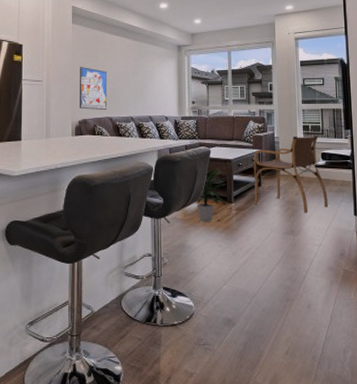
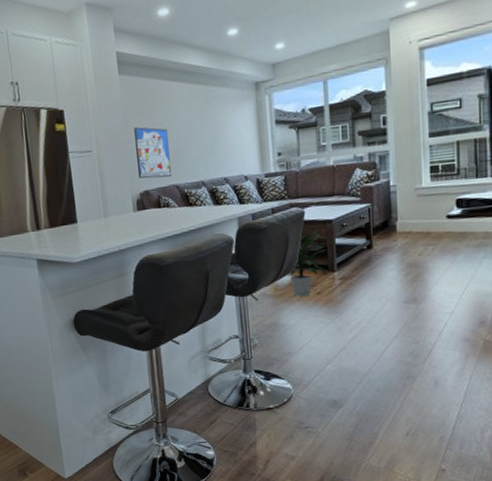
armchair: present [252,135,328,214] -> none [360,177,464,277]

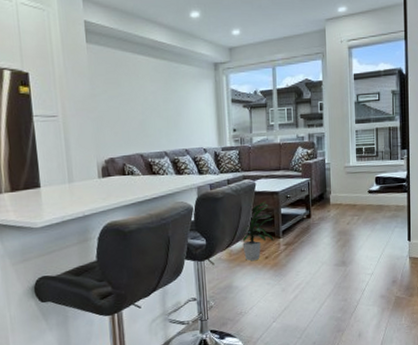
wall art: present [134,127,171,179] -> none [101,96,136,147]

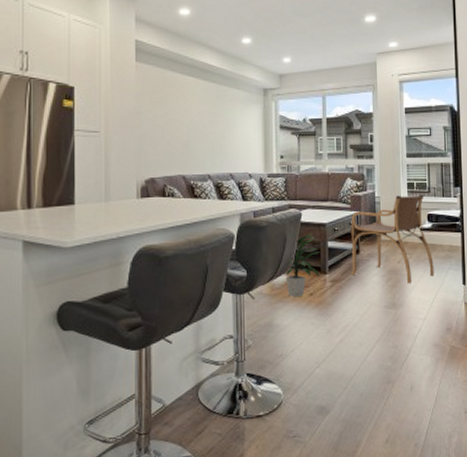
armchair: none [301,158,381,243] -> present [350,194,434,284]

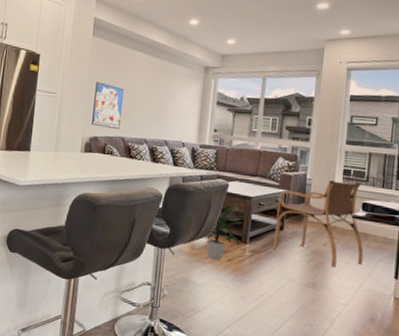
wall art: none [146,114,179,166] -> present [92,82,124,129]

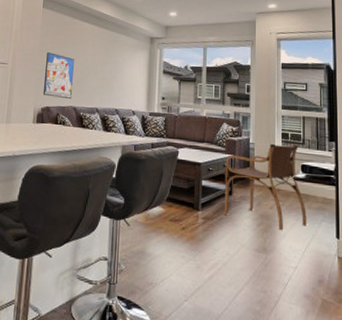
indoor plant: present [206,203,242,261] -> none [160,170,193,230]

